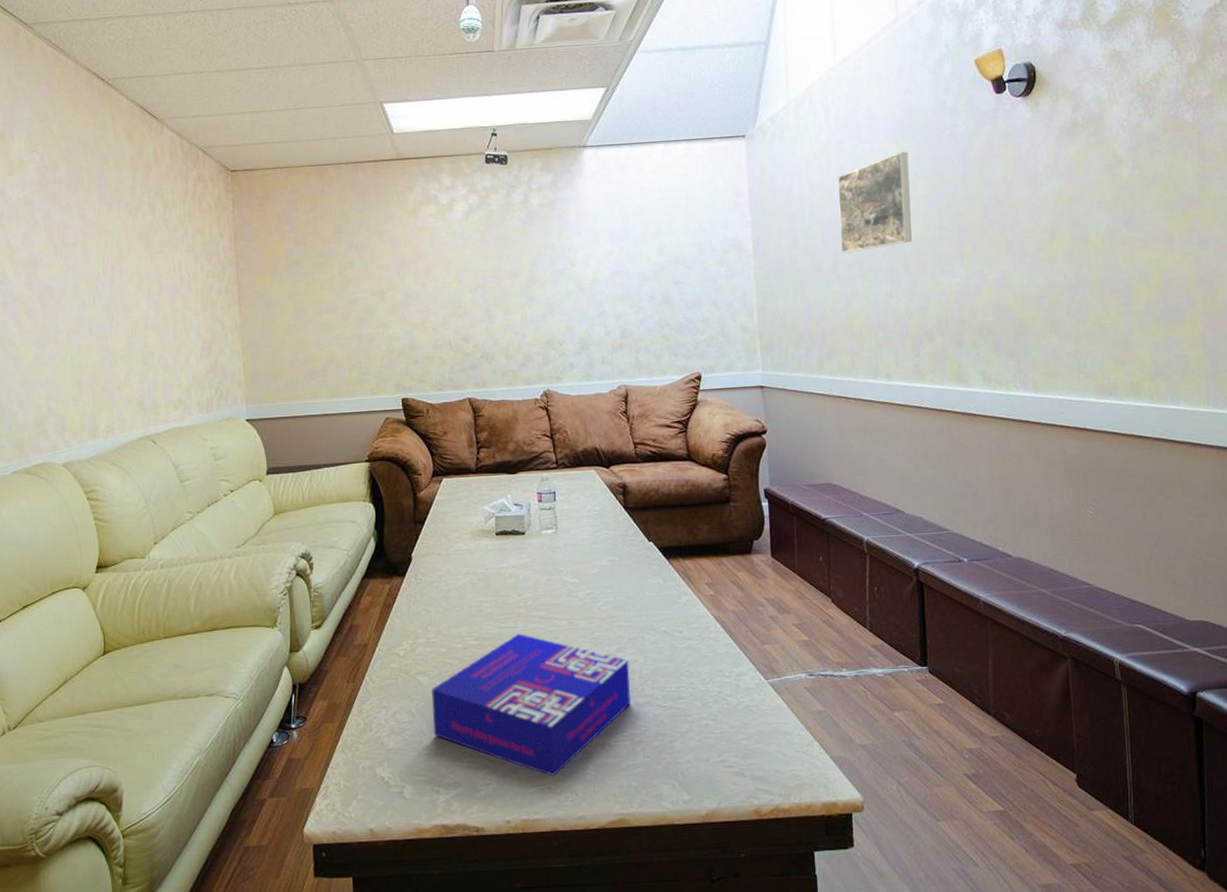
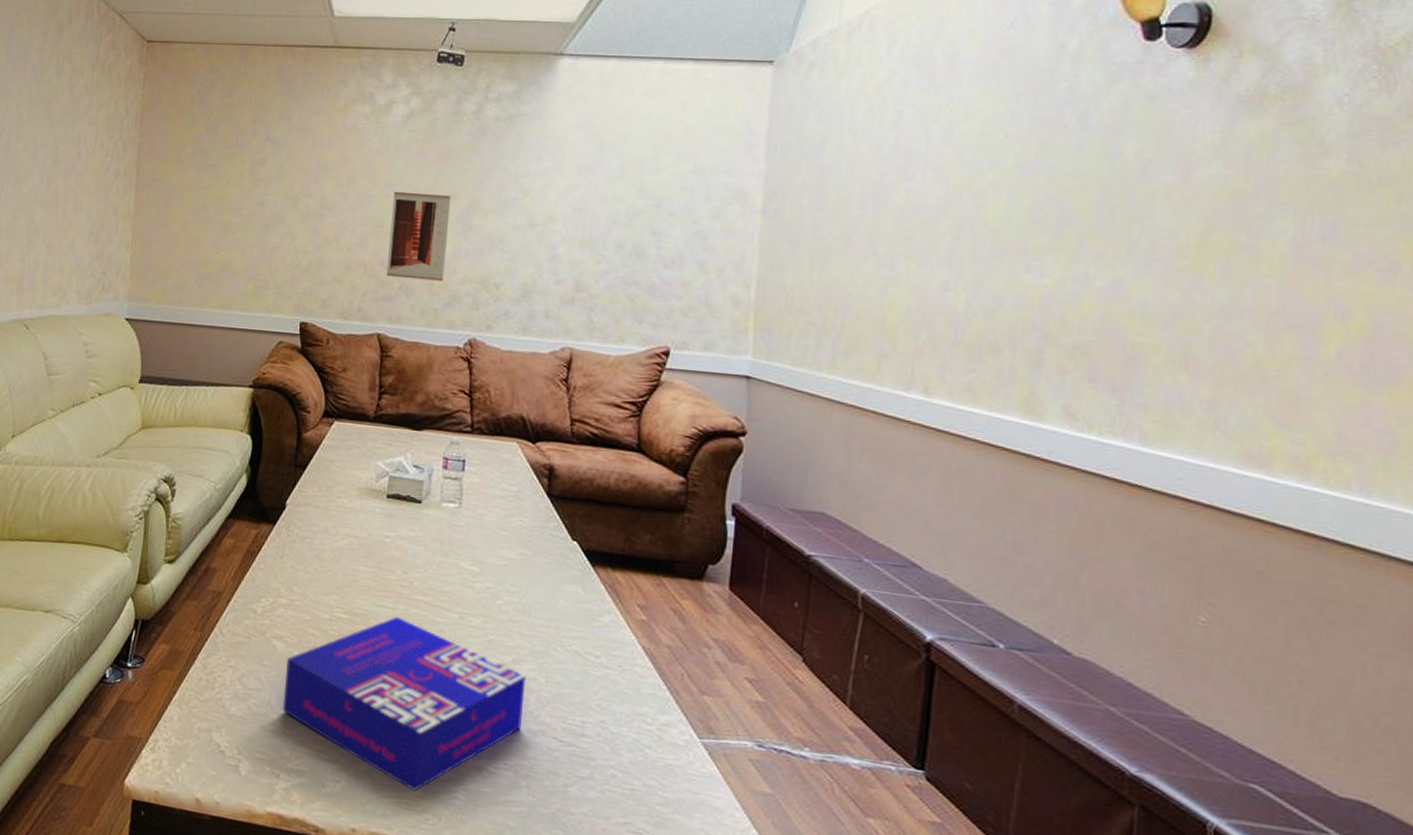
wall art: none [465,274,517,349] -> present [386,191,451,281]
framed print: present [838,151,912,253] -> none [883,103,1001,226]

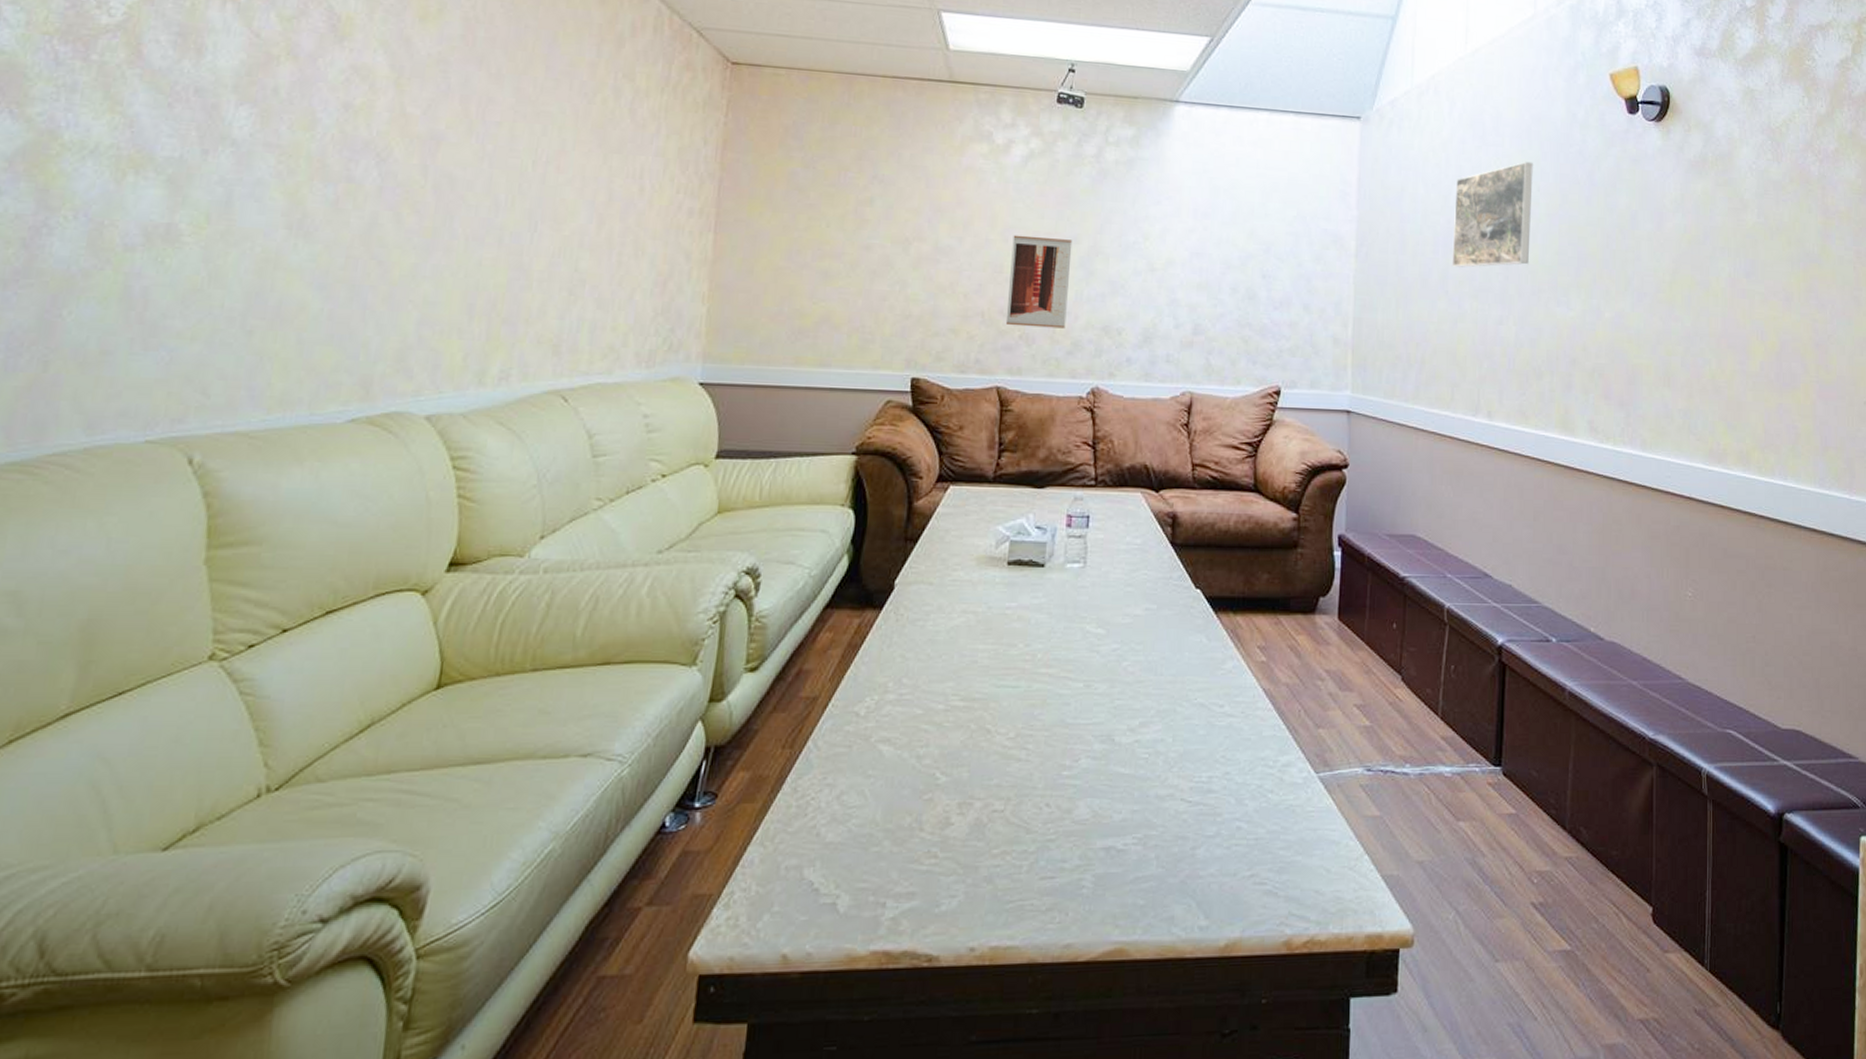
board game: present [282,617,527,791] -> none [889,696,1154,888]
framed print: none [883,103,1001,226] -> present [1452,161,1533,268]

